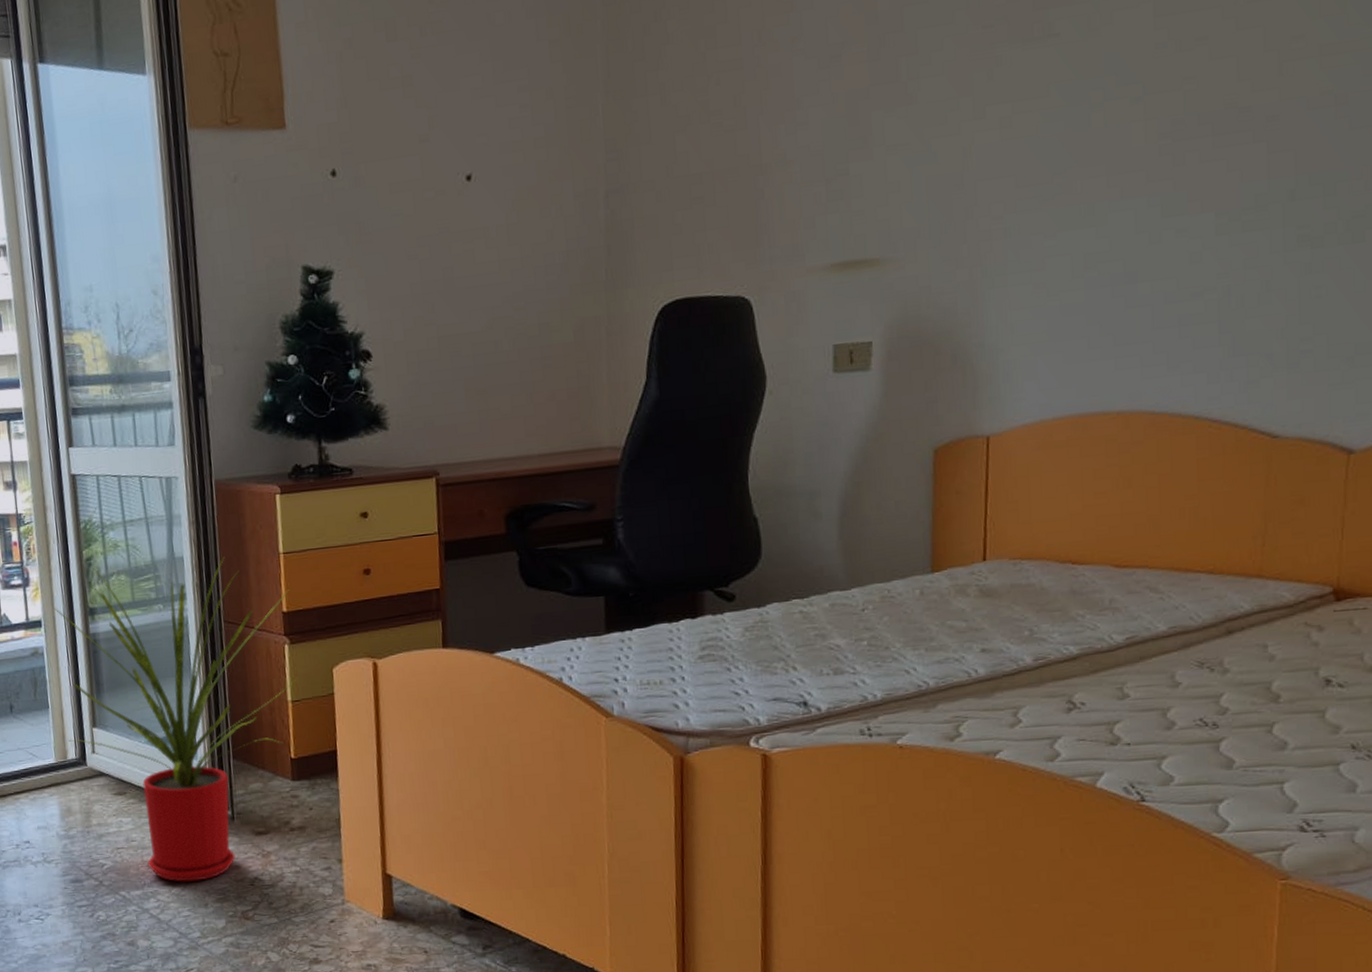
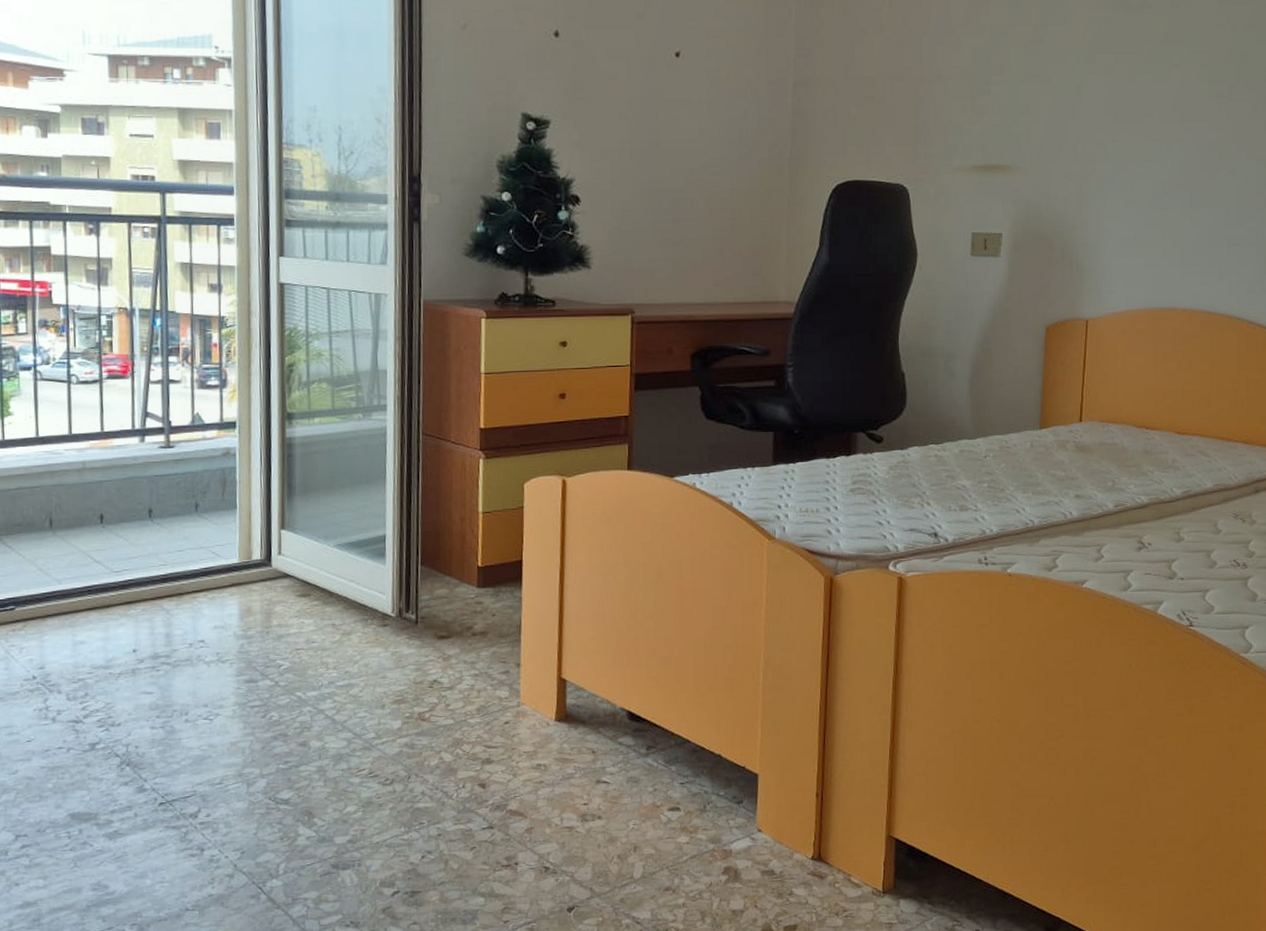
house plant: present [54,556,297,882] -> none [250,372,489,684]

